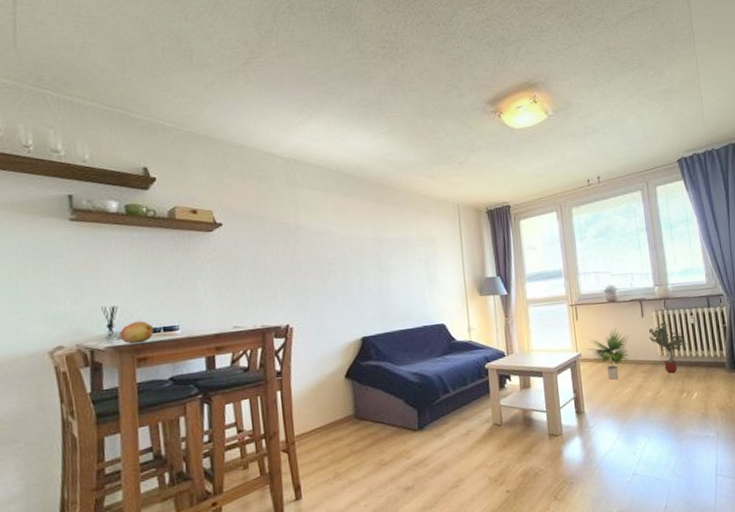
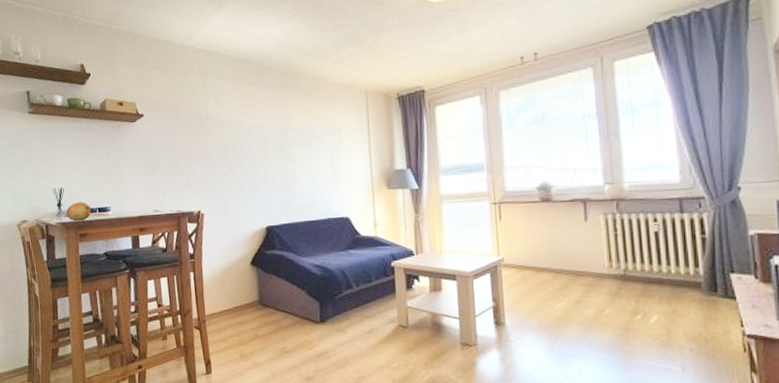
plant: present [587,327,629,380] -> none [511,230,566,291]
potted tree: present [648,319,687,373] -> none [592,225,646,289]

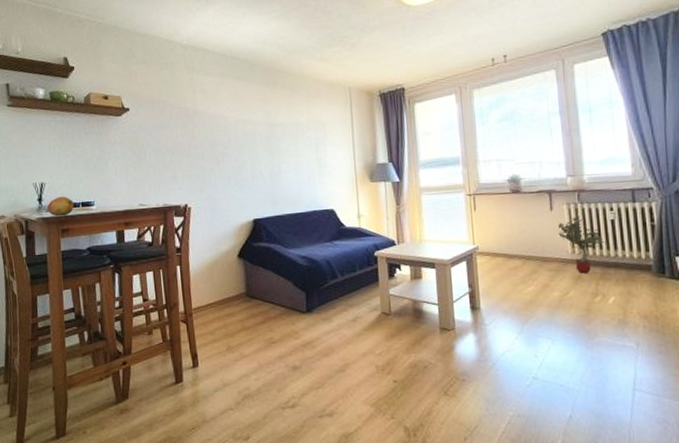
potted tree: none [592,225,646,289] -> present [557,214,604,273]

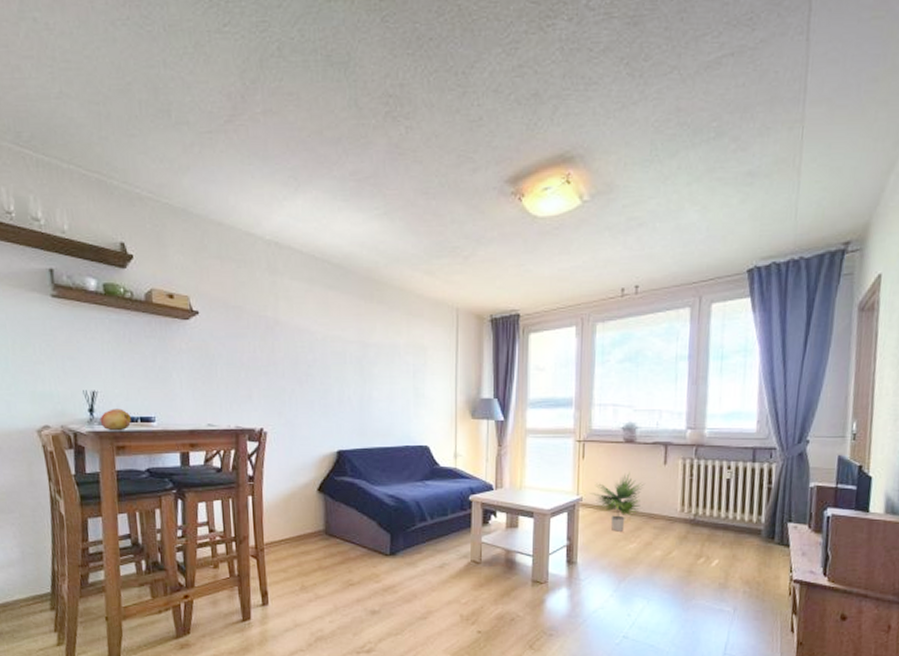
plant: none [485,219,534,276] -> present [590,472,644,532]
potted tree: present [557,214,604,273] -> none [669,470,716,533]

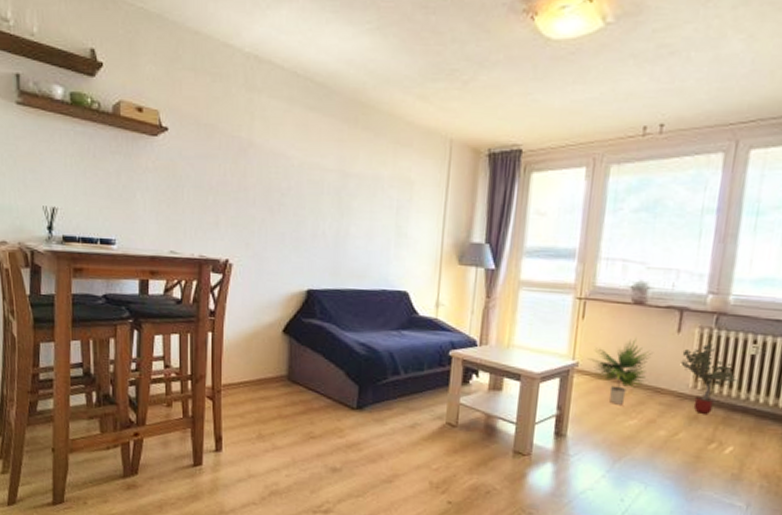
fruit: present [100,408,132,431] -> none [58,227,91,252]
potted tree: none [669,470,716,533] -> present [680,341,736,414]

